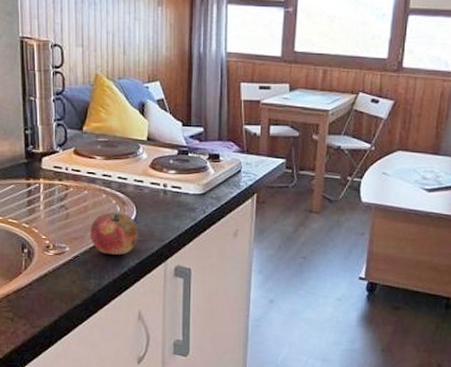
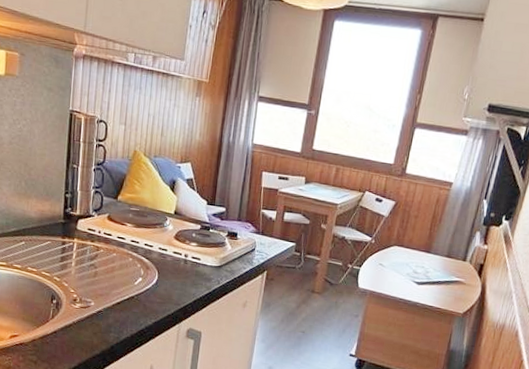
fruit: present [89,212,138,255] -> none [113,274,158,314]

